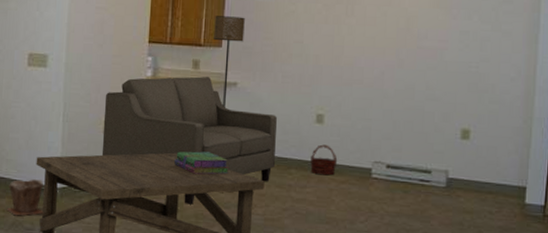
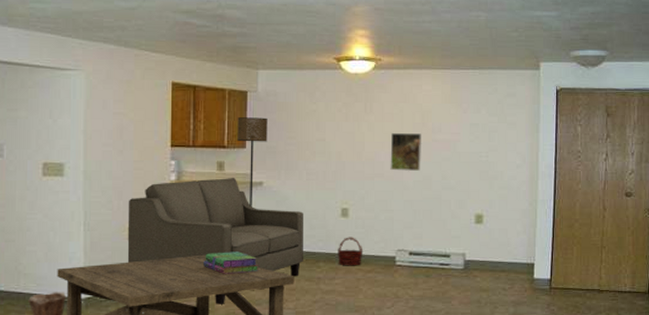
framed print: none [370,38,406,79] -> present [390,133,422,171]

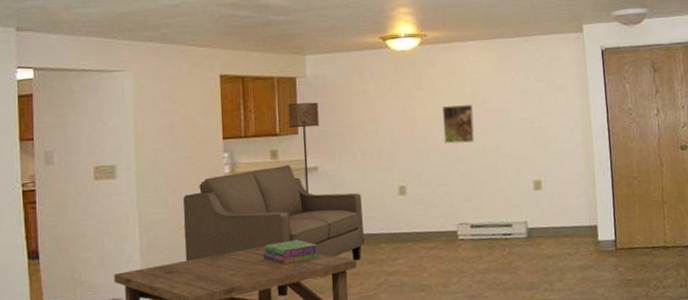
basket: present [338,237,363,266] -> none [398,214,425,245]

